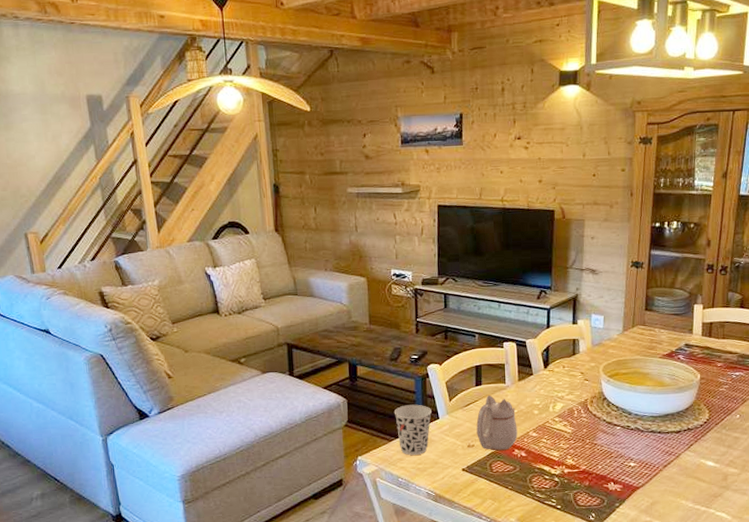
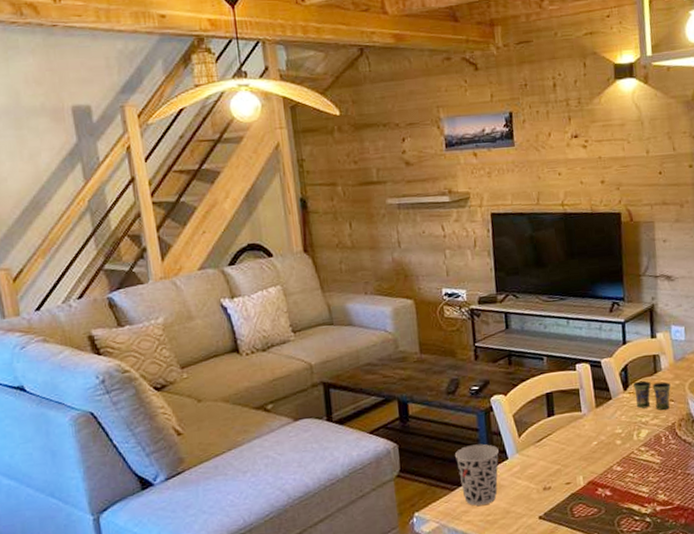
teapot: present [476,394,518,451] -> none [551,426,600,492]
cup: none [552,361,587,388] -> present [632,380,671,411]

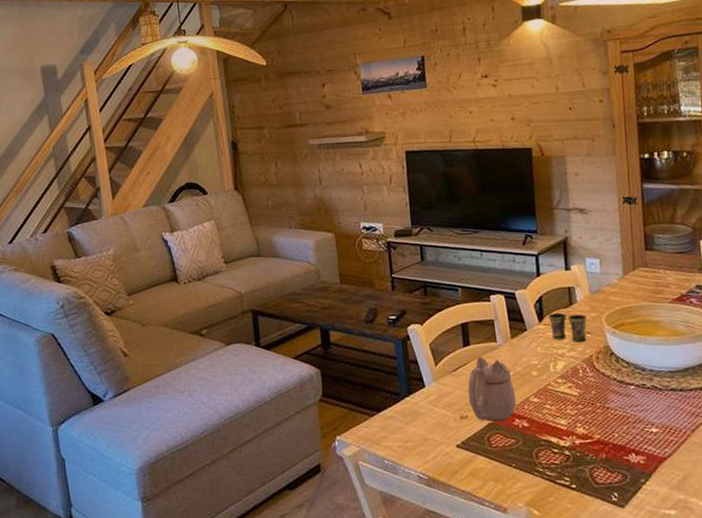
cup: present [454,444,499,506] -> none [373,371,416,432]
teapot: none [551,426,600,492] -> present [468,356,517,422]

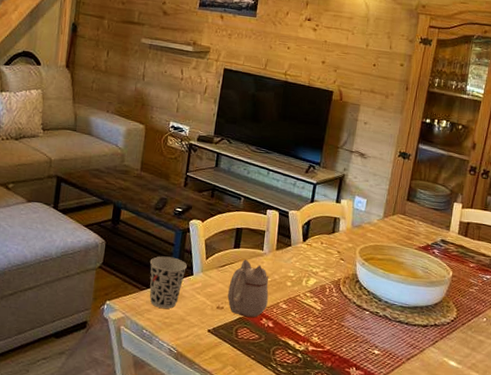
cup: none [373,371,416,432] -> present [149,256,187,309]
cup: present [547,312,587,343] -> none [310,236,344,267]

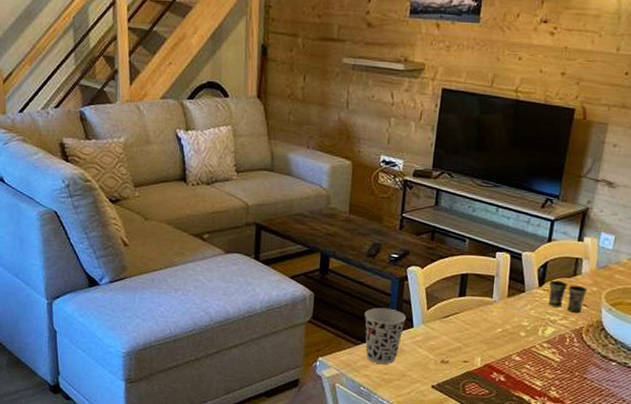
teapot: present [227,259,269,318] -> none [453,308,500,372]
cup: none [310,236,344,267] -> present [548,280,587,314]

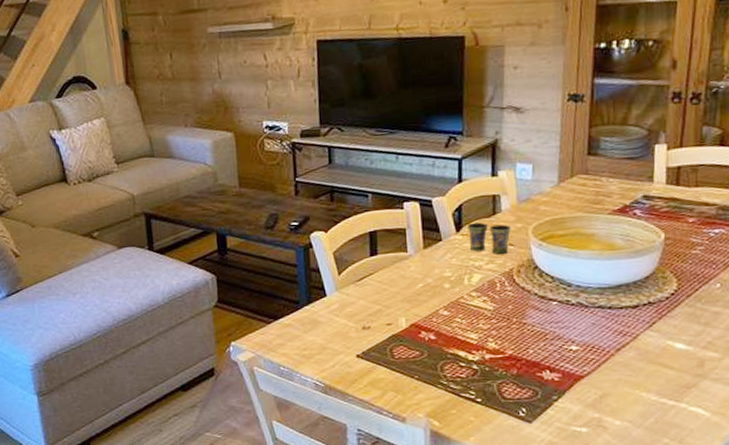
cup: present [364,307,406,364] -> none [271,279,317,340]

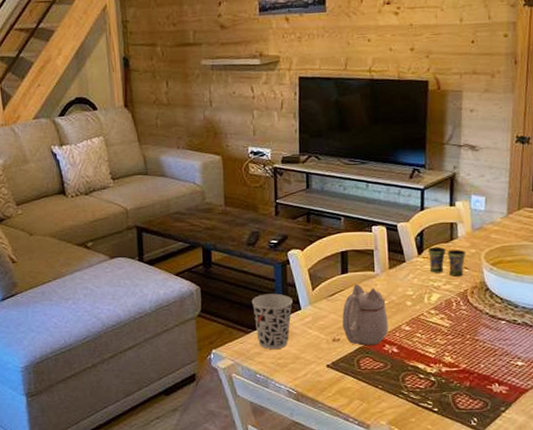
cup: none [271,279,317,340] -> present [251,293,293,349]
teapot: none [372,266,424,334] -> present [342,283,388,346]

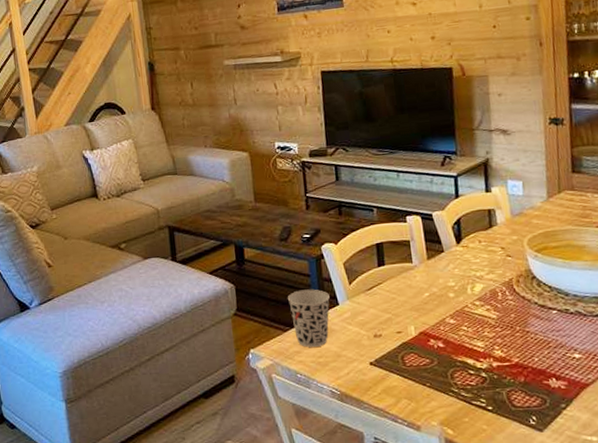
teapot: present [342,283,388,346] -> none [382,276,432,341]
cup: present [427,246,466,277] -> none [466,234,508,266]

